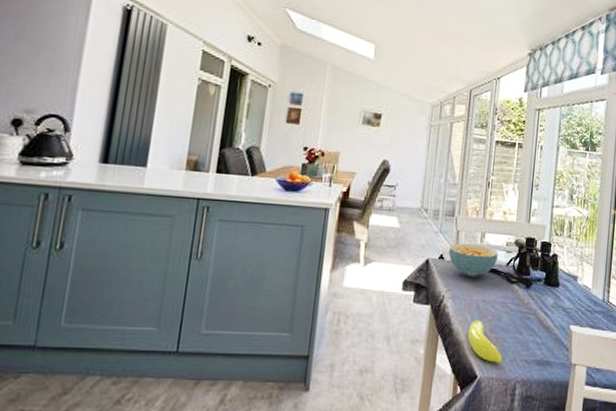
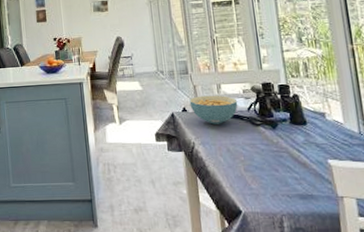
banana: present [467,320,502,363] -> none [223,161,263,199]

